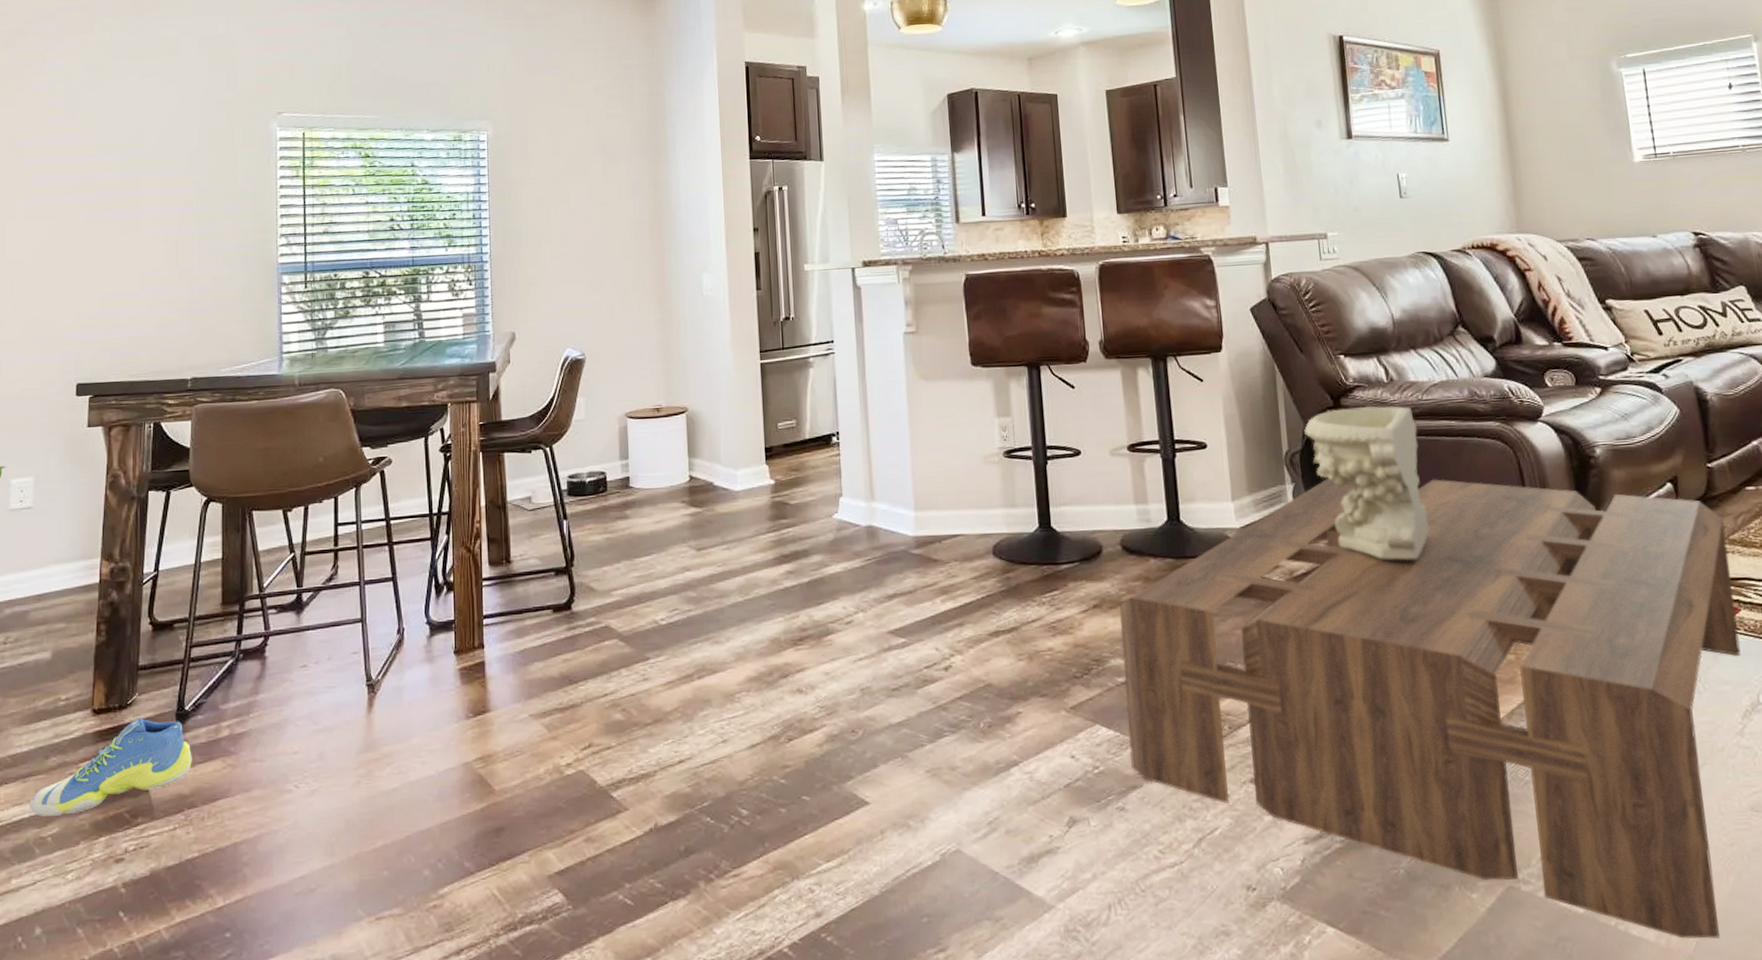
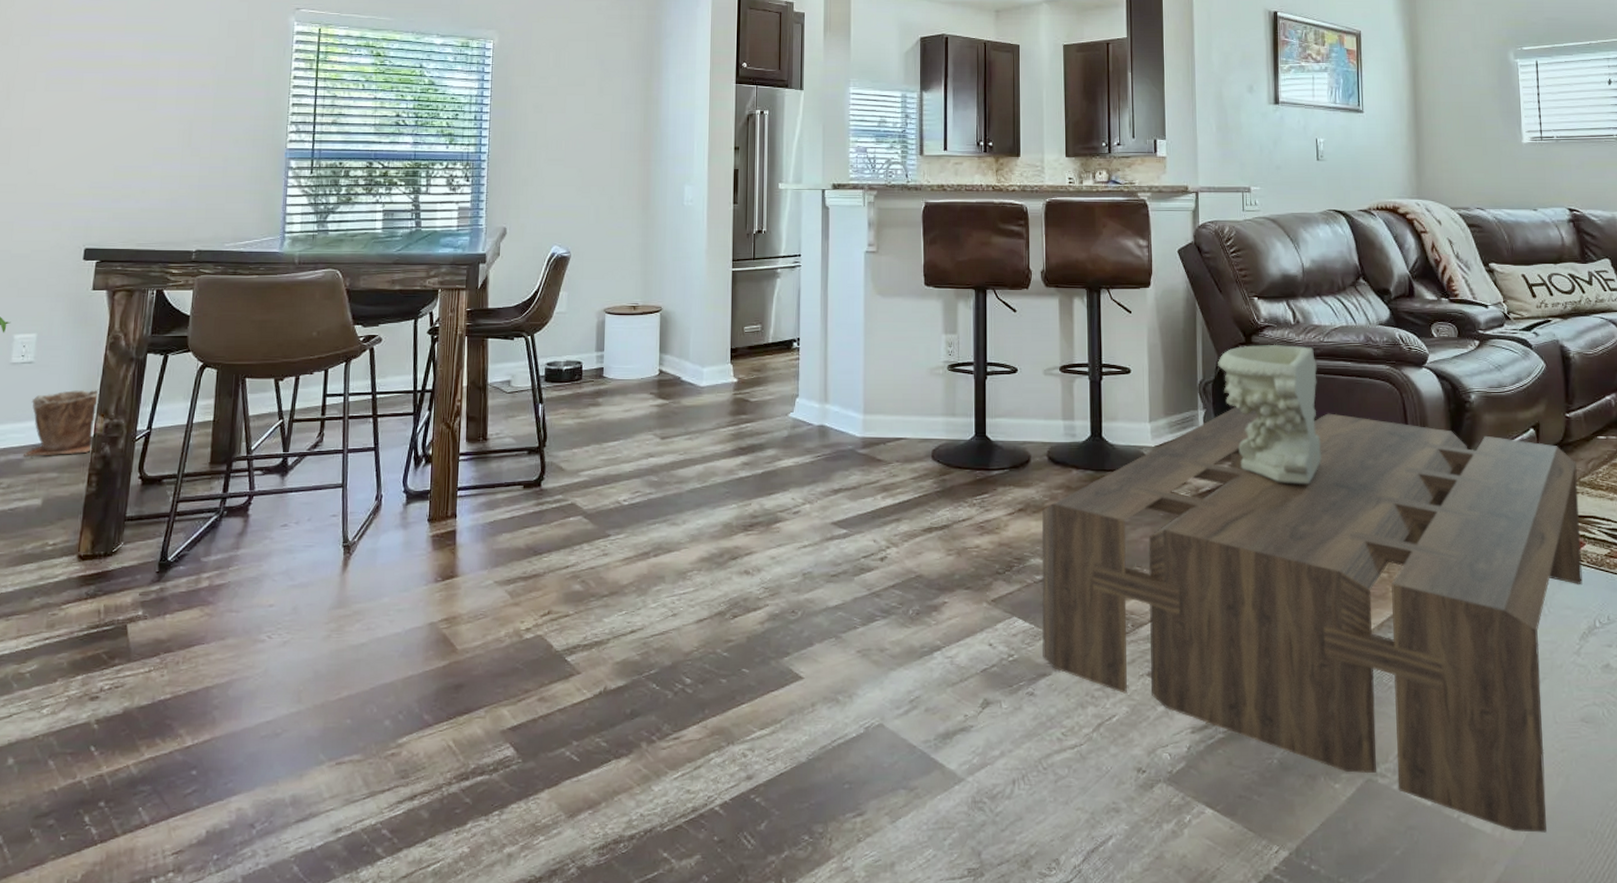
plant pot: none [29,532,101,608] -> present [24,389,99,456]
sneaker: present [29,718,192,816] -> none [10,565,172,653]

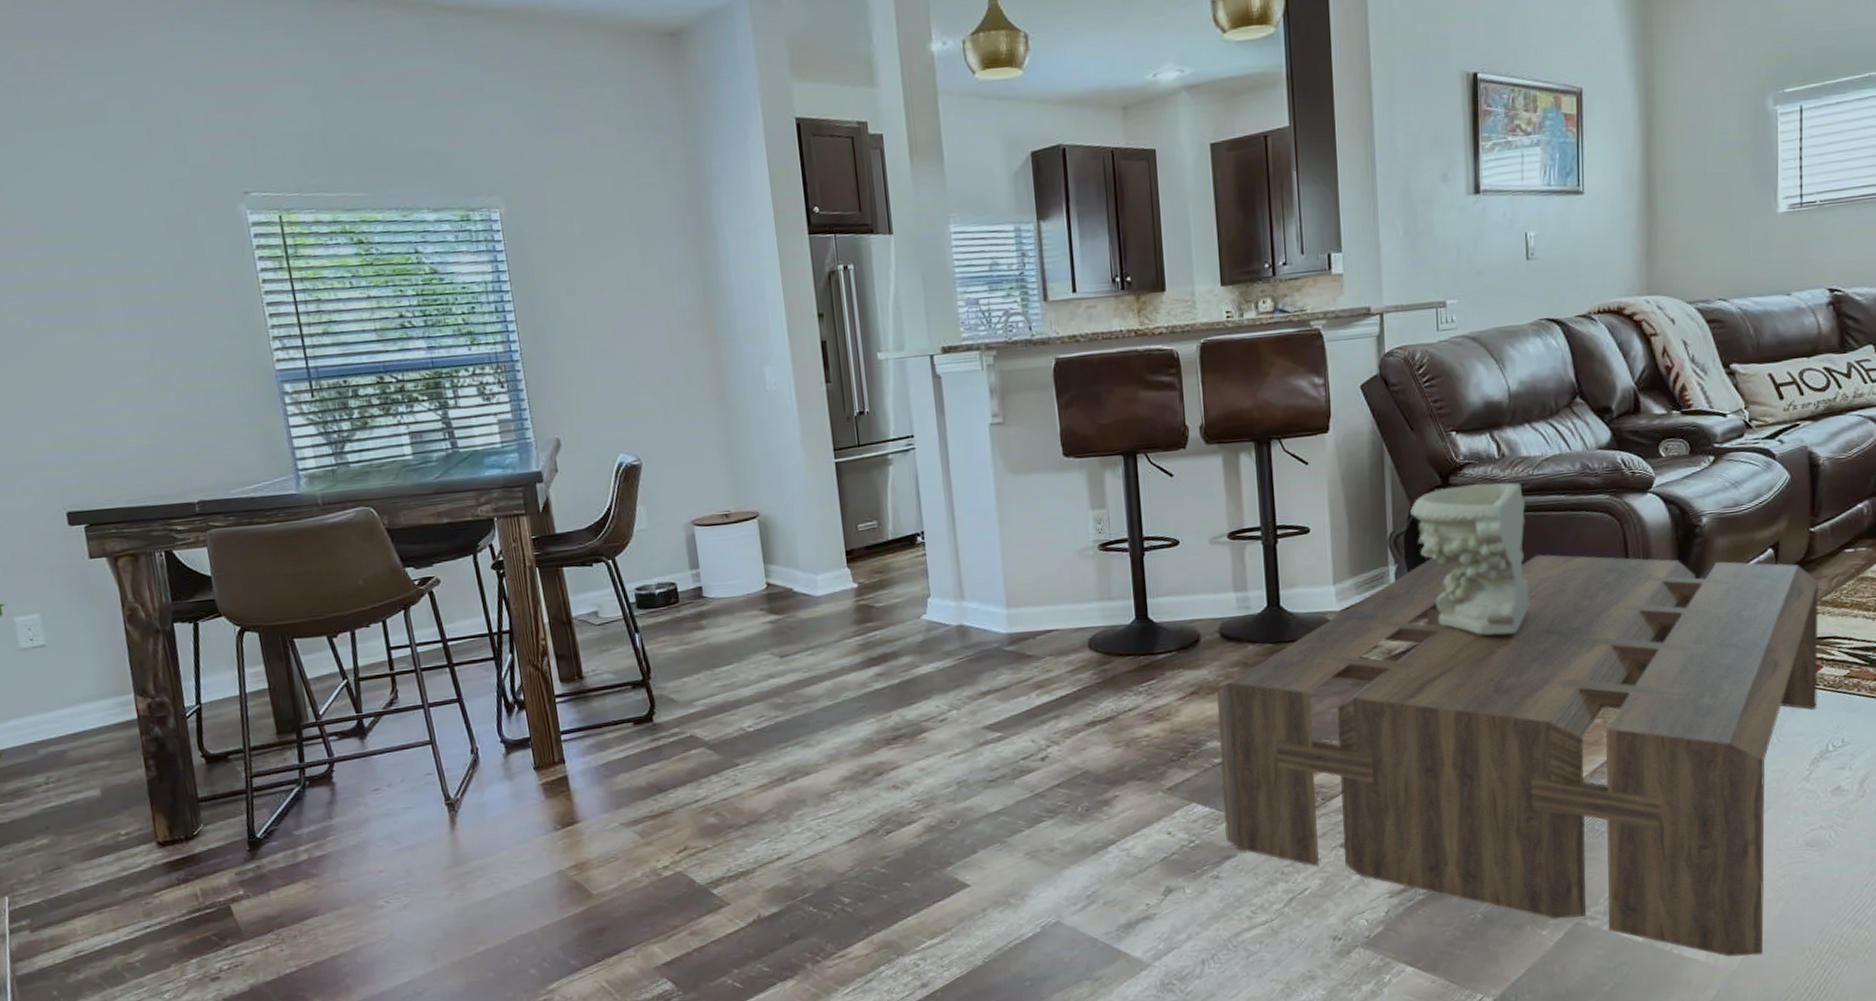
plant pot: present [24,389,99,456] -> none [56,667,141,747]

